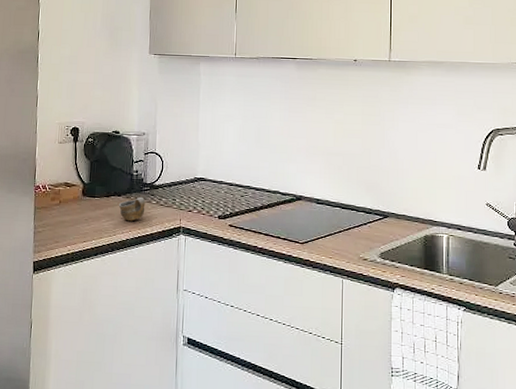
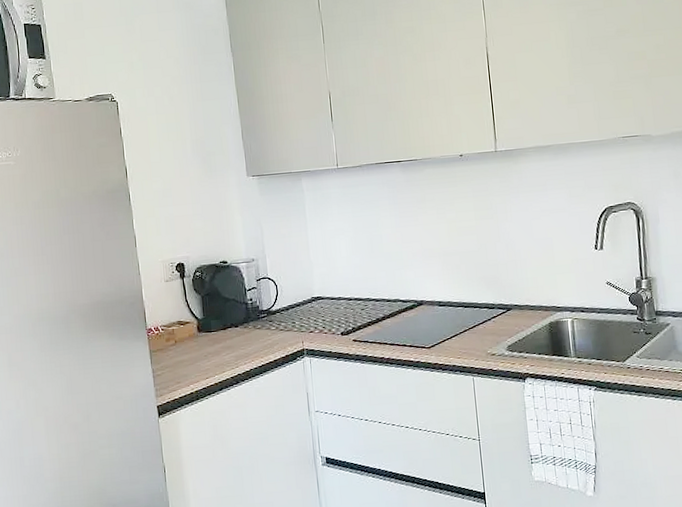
cup: present [118,197,146,222] -> none [237,324,265,351]

